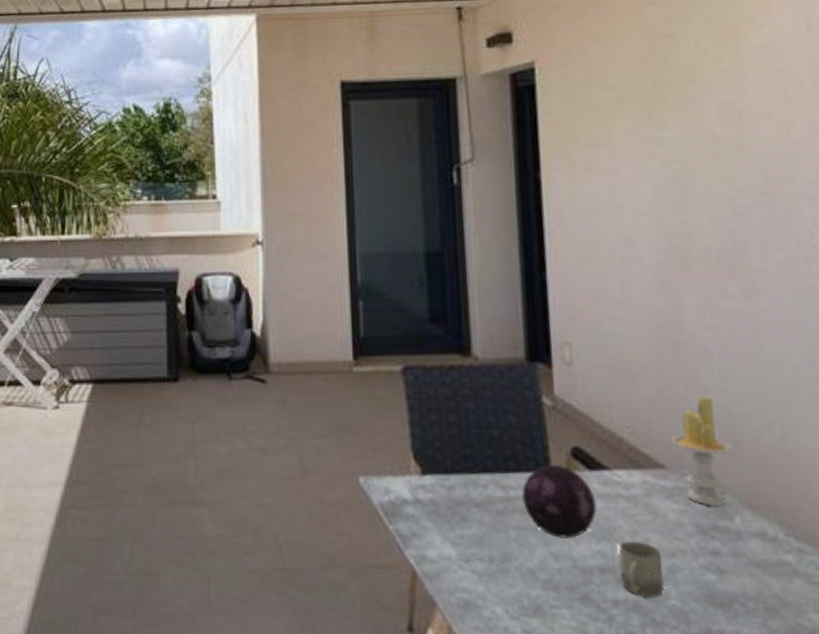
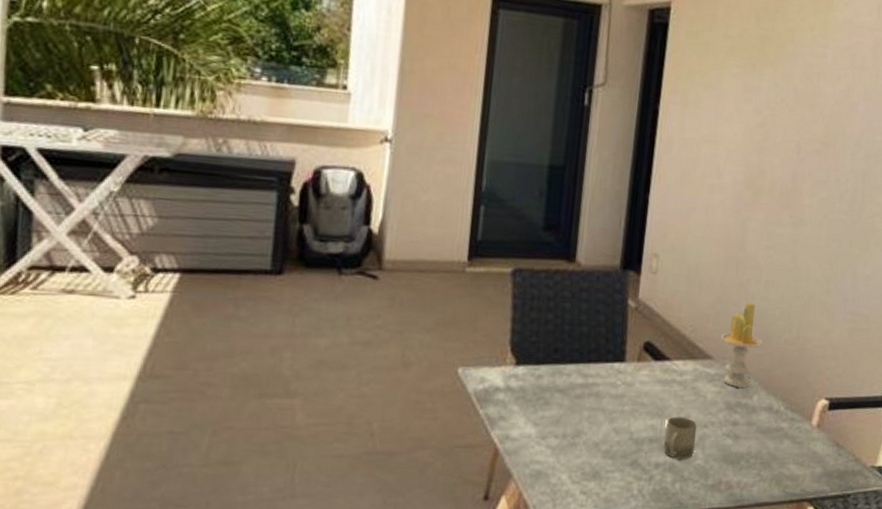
decorative orb: present [522,465,597,539] -> none [598,357,656,416]

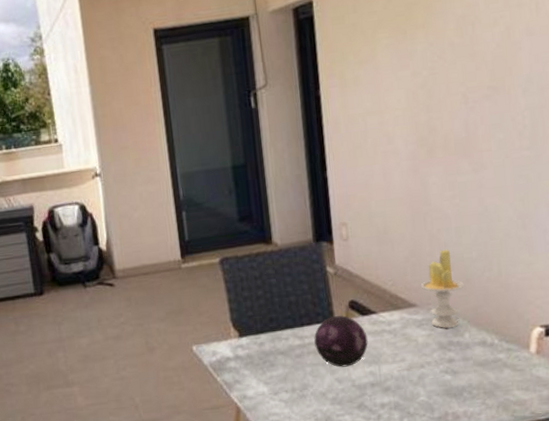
decorative orb: none [598,357,656,416] -> present [314,315,368,367]
cup: present [664,416,698,459] -> none [384,361,415,398]

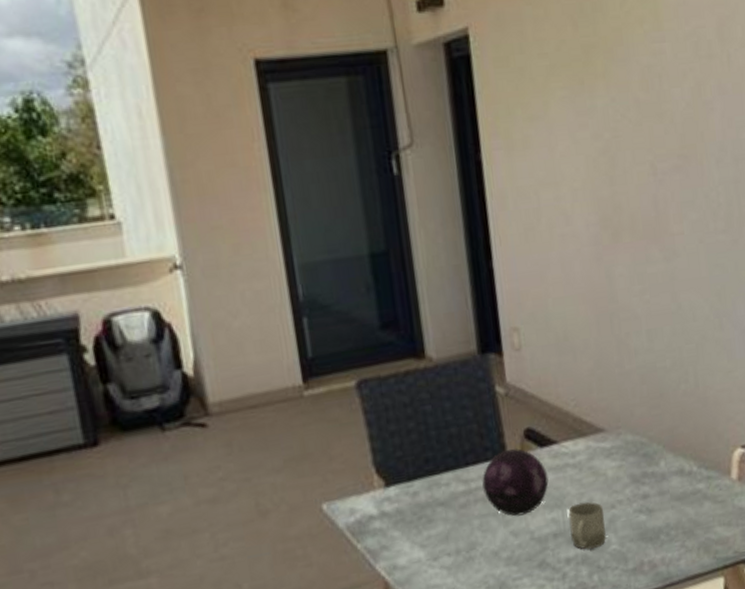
cup: none [384,361,415,398] -> present [568,501,606,550]
candle: present [420,249,465,328] -> none [608,357,659,457]

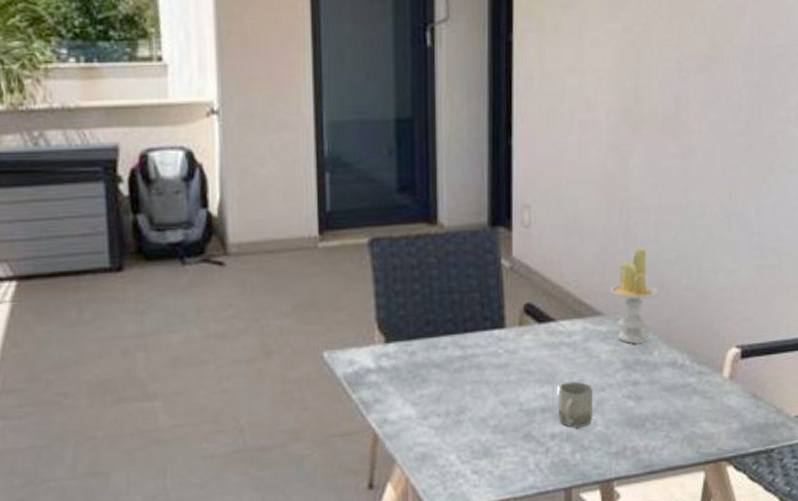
decorative orb: present [482,448,549,517] -> none [478,322,543,387]
candle: none [608,357,659,457] -> present [609,247,659,344]

